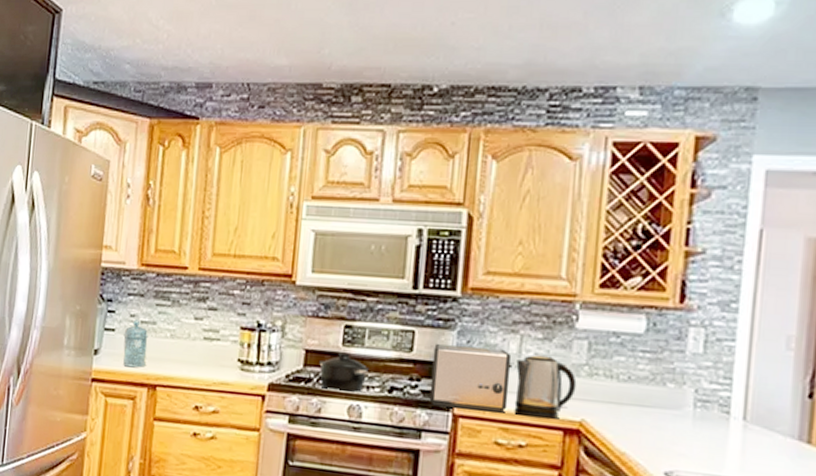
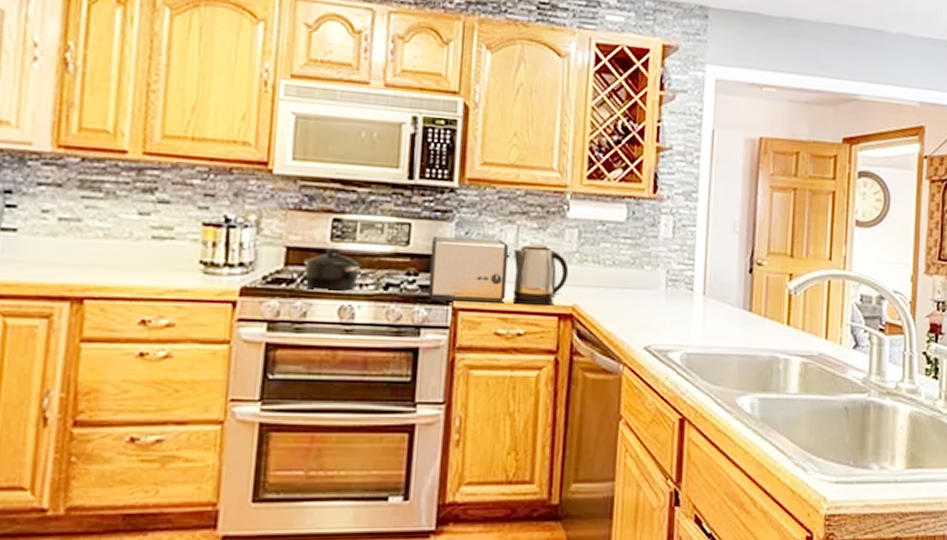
canister: present [122,319,149,368] -> none [30,216,70,278]

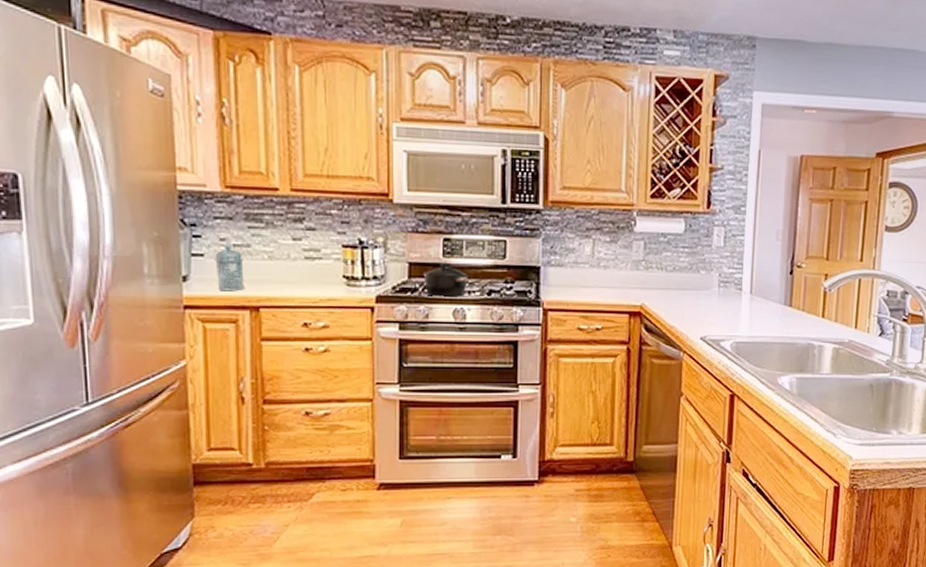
canister: none [30,216,70,278] -> present [215,243,244,292]
toaster: present [428,237,510,305] -> none [523,251,588,305]
kettle: present [512,244,569,307] -> none [591,255,637,306]

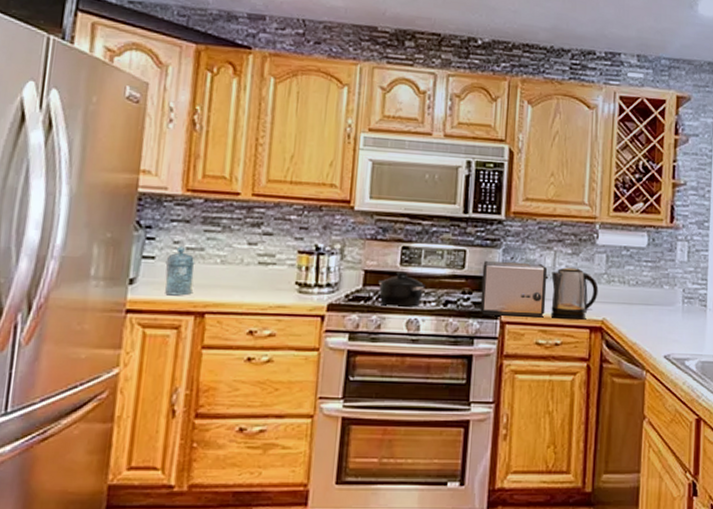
toaster: none [523,251,588,305] -> present [480,261,549,319]
kettle: none [591,255,637,306] -> present [550,267,599,321]

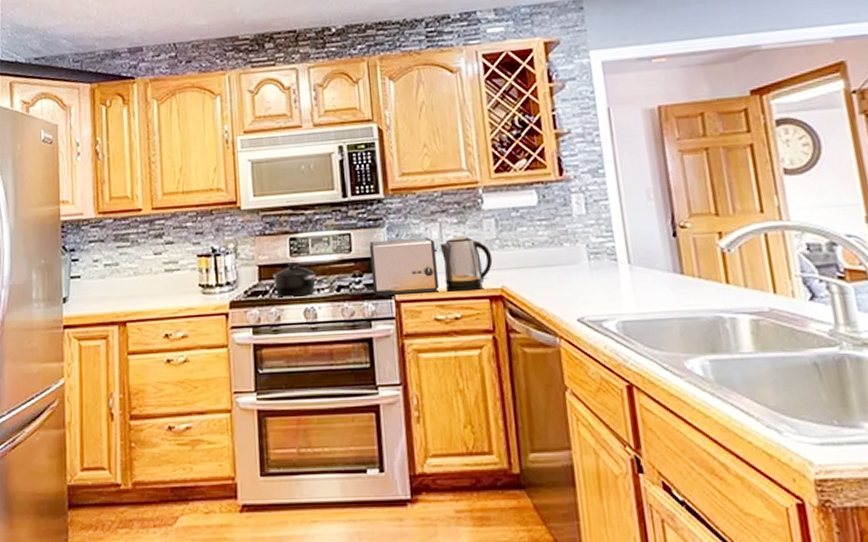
canister: present [164,246,195,296] -> none [89,264,114,309]

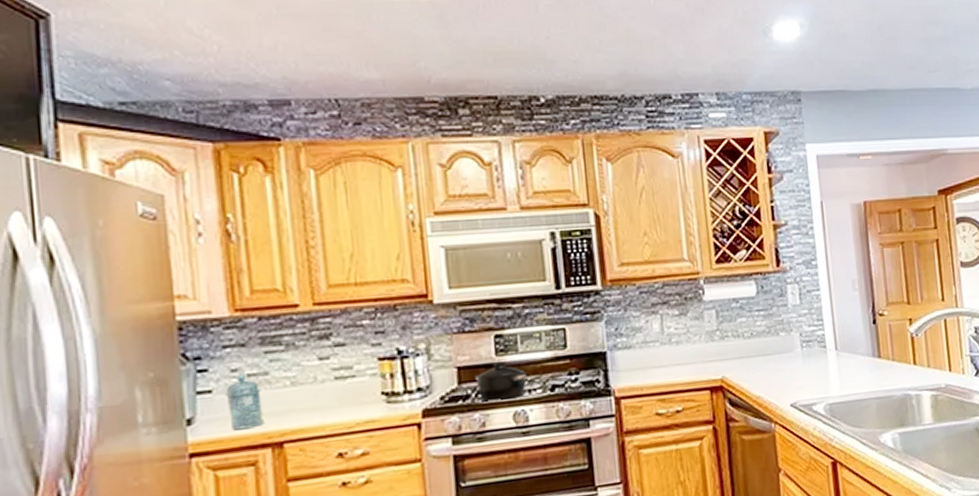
canister: none [89,264,114,309] -> present [225,373,264,431]
toaster: present [369,237,440,297] -> none [586,329,661,395]
kettle: present [440,237,493,293] -> none [661,328,714,386]

